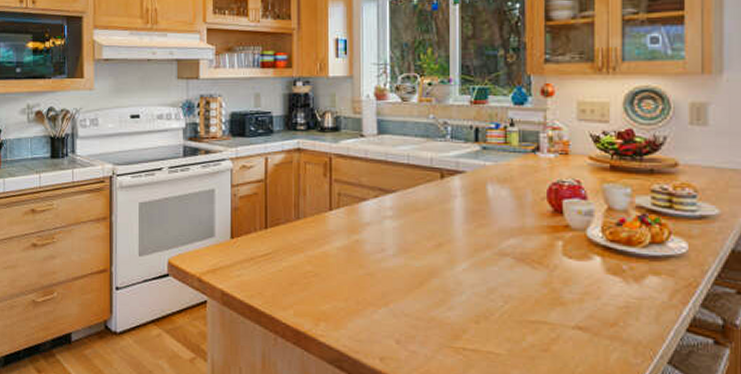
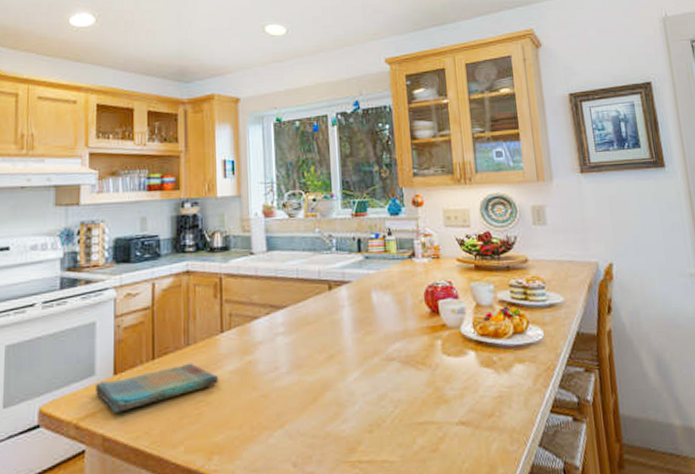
dish towel: none [214,235,327,272] -> present [94,363,219,413]

